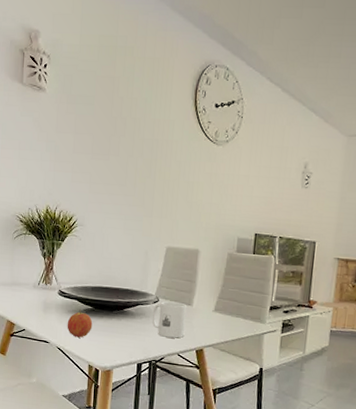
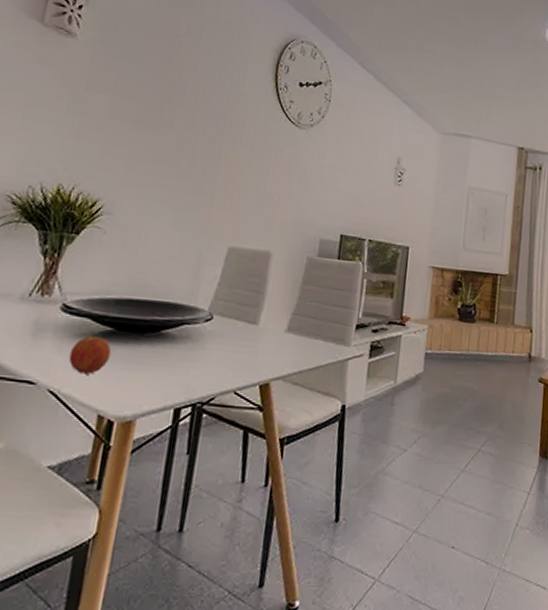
mug: present [151,301,187,338] -> none [200,318,251,370]

